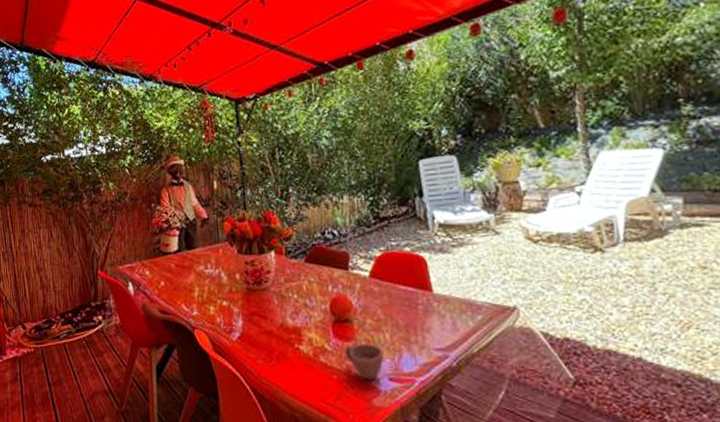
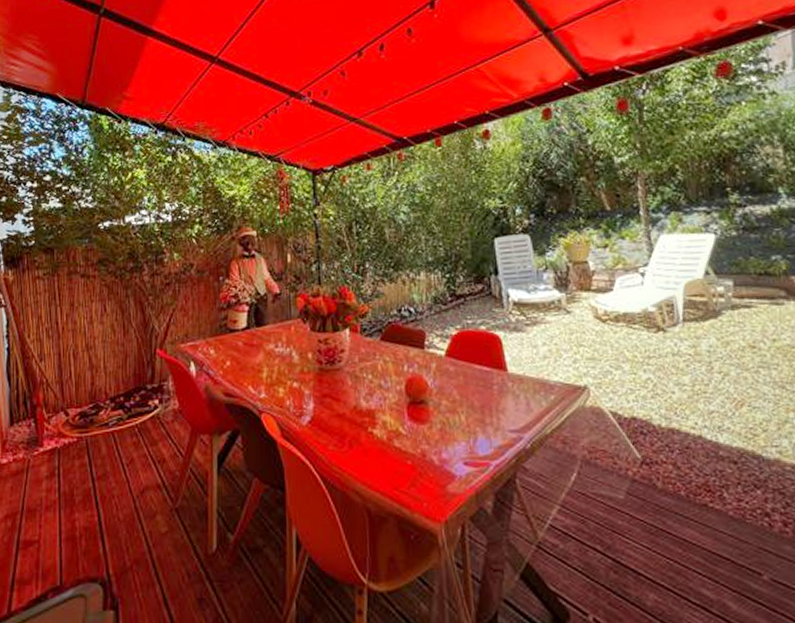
cup: present [345,344,384,380] -> none [420,426,460,465]

